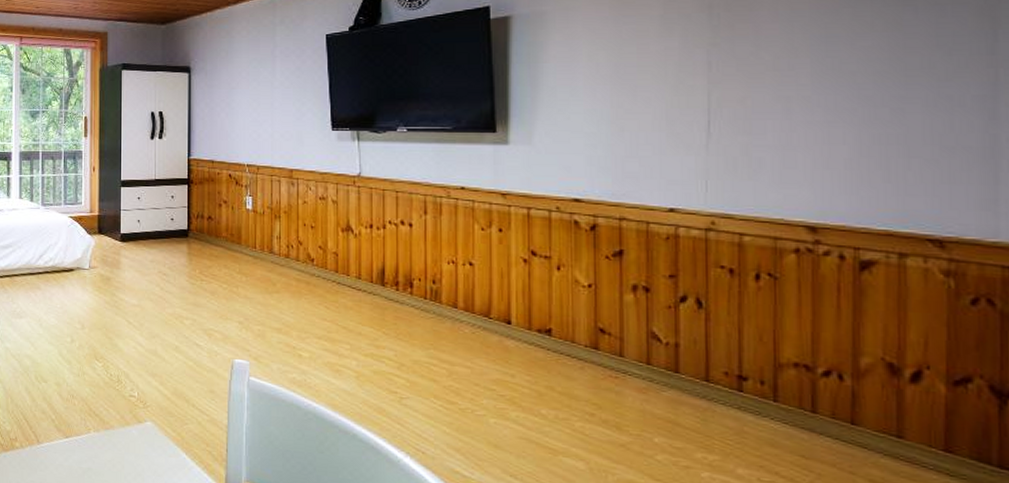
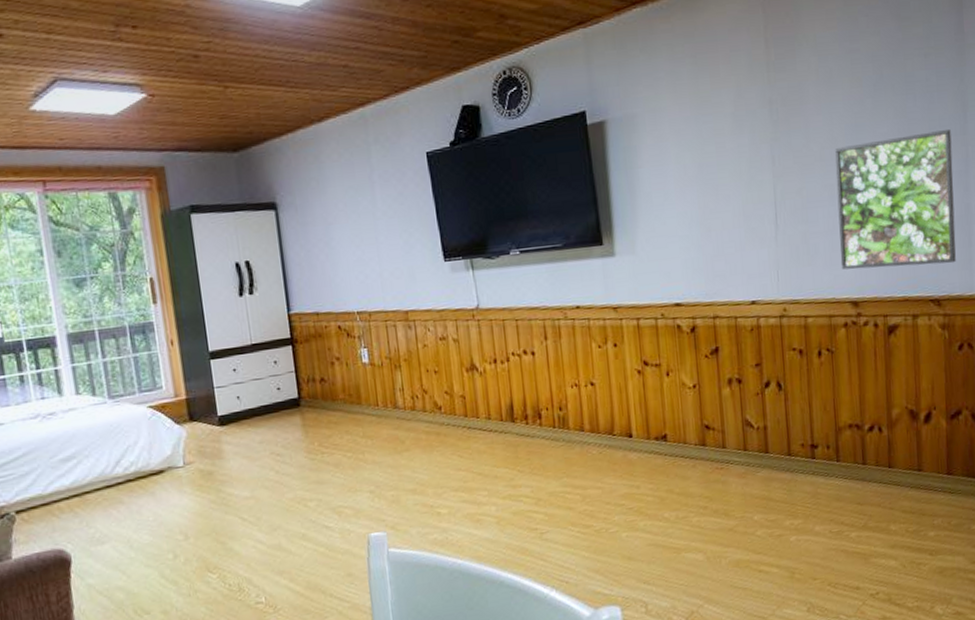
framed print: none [793,46,973,201] -> present [835,129,956,270]

